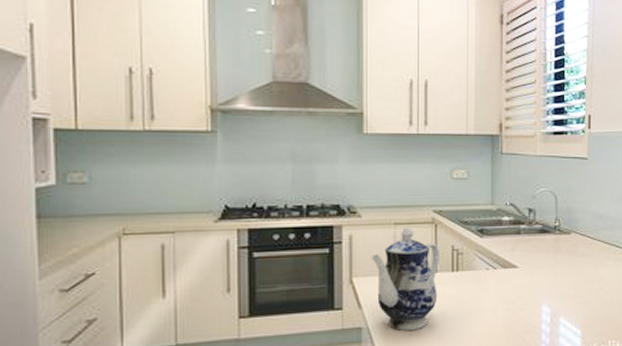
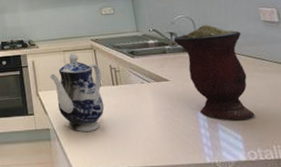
vase: none [531,202,601,315] -> present [173,25,255,121]

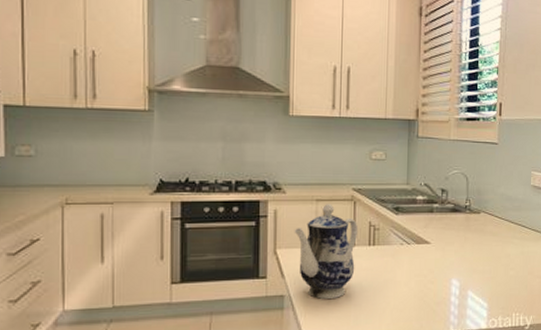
vase: present [173,25,255,121] -> none [444,184,509,288]

